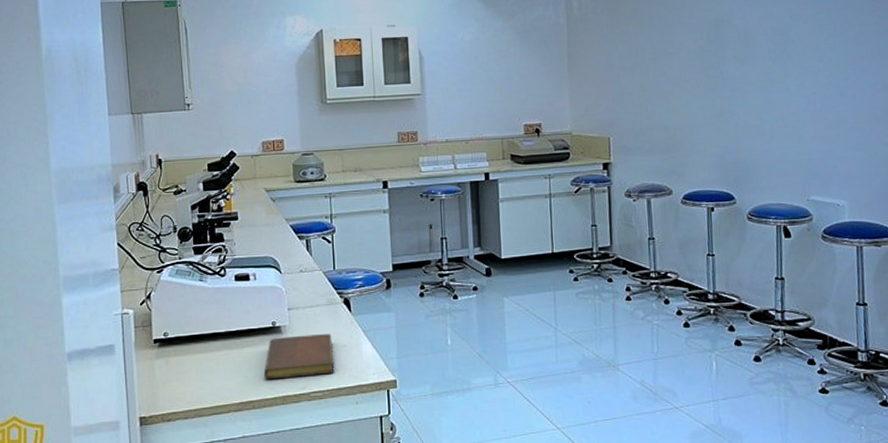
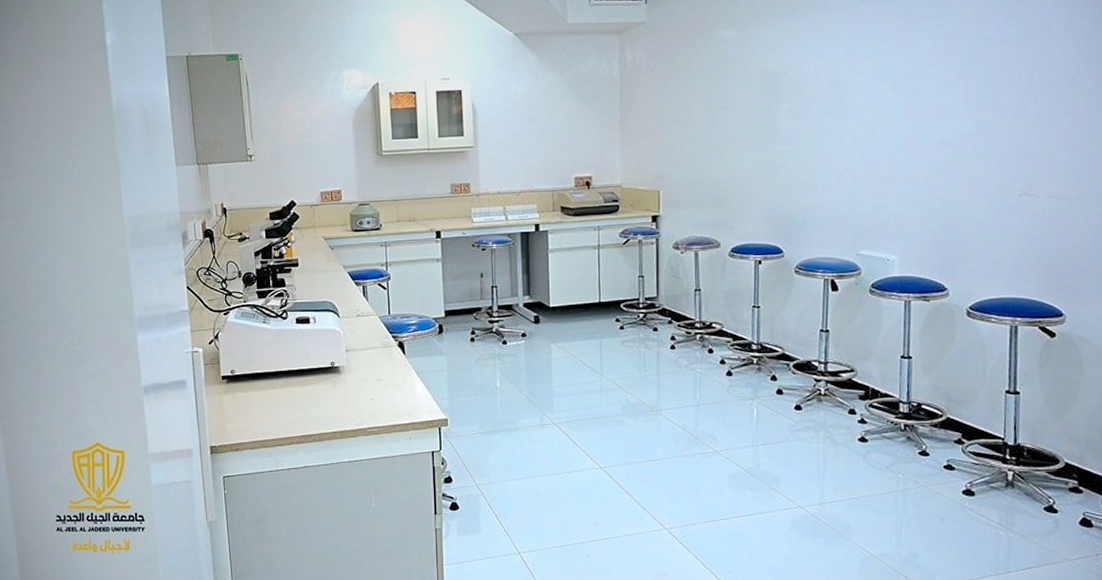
notebook: present [263,334,335,380] -> none [323,375,389,415]

